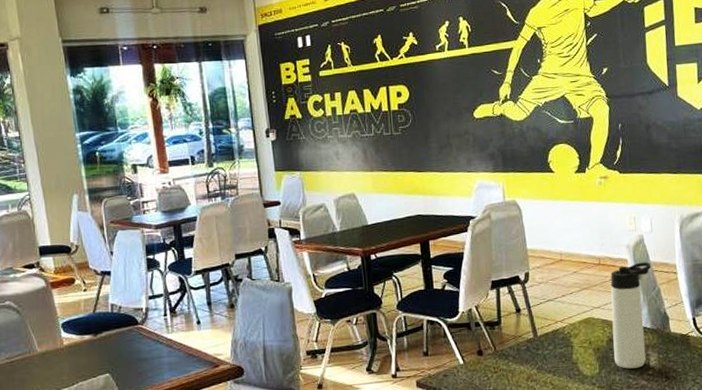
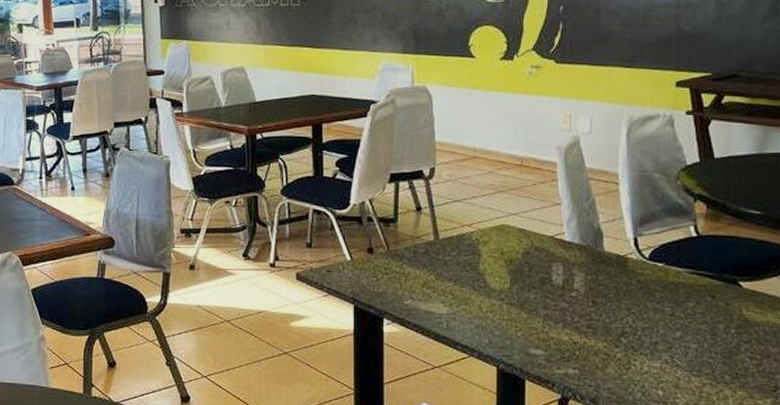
thermos bottle: present [610,262,652,369] -> none [529,167,587,288]

